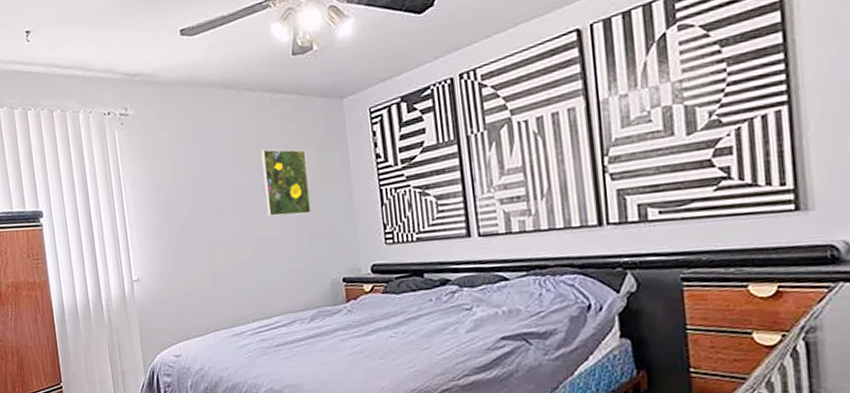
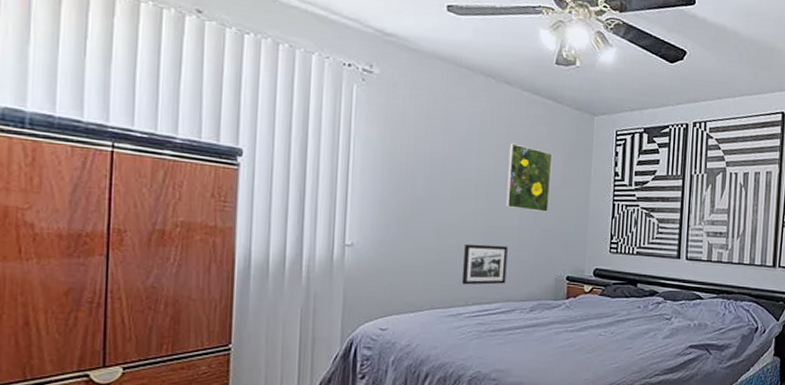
picture frame: none [236,256,281,303] -> present [461,243,508,285]

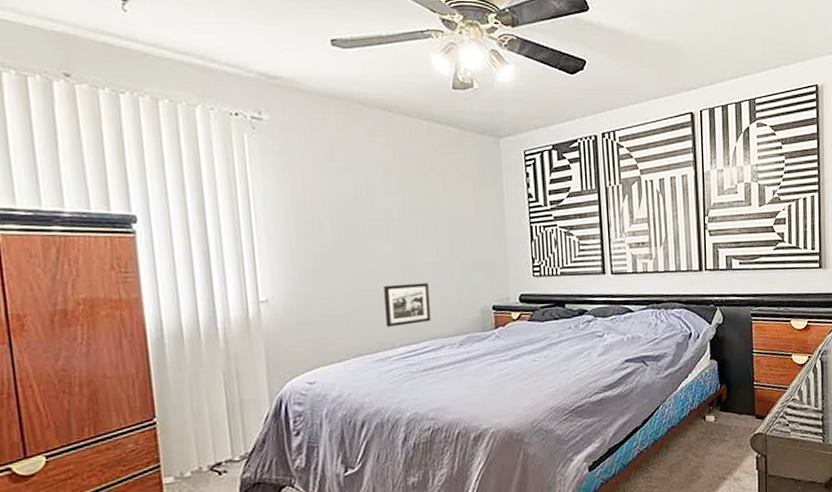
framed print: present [506,143,553,212] -> none [416,176,465,244]

